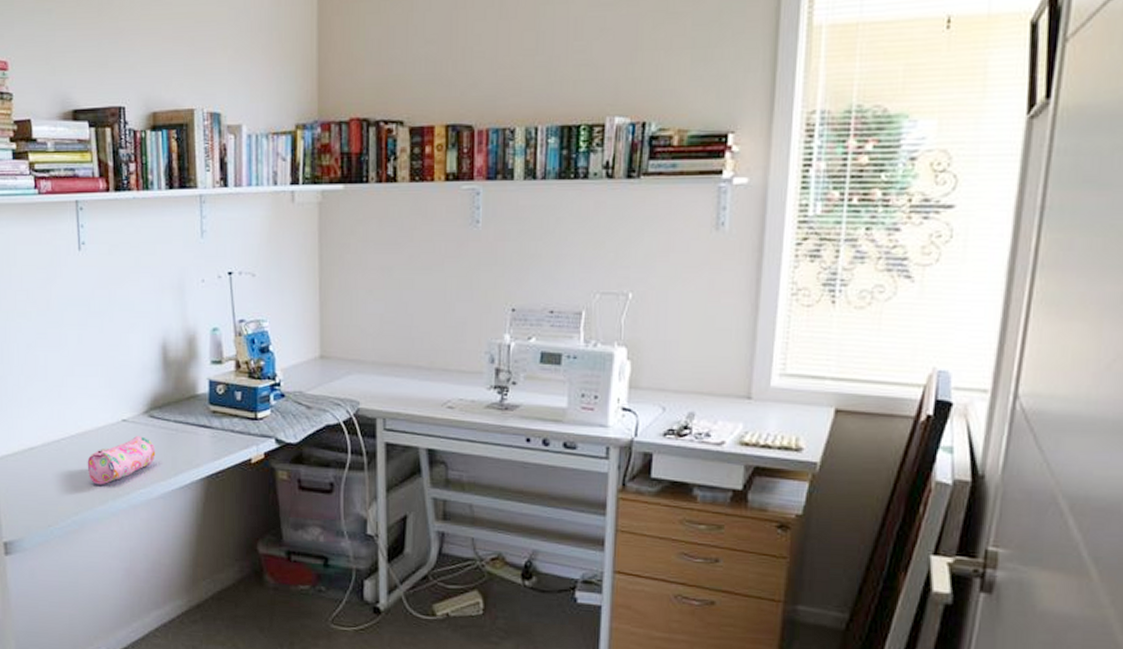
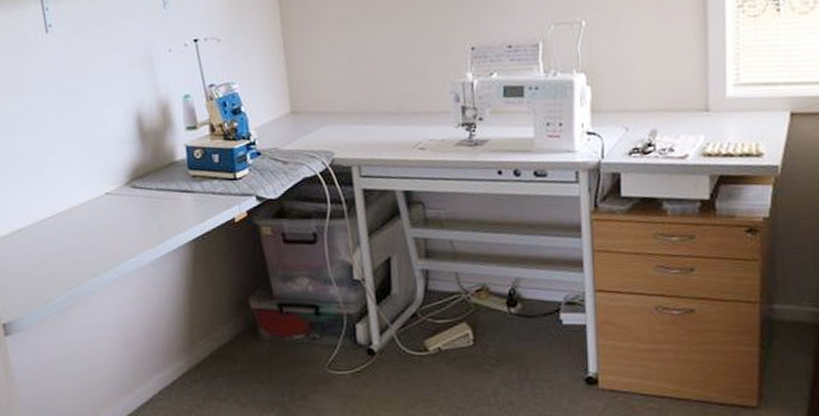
pencil case: present [87,436,156,485] -> none [75,207,142,259]

